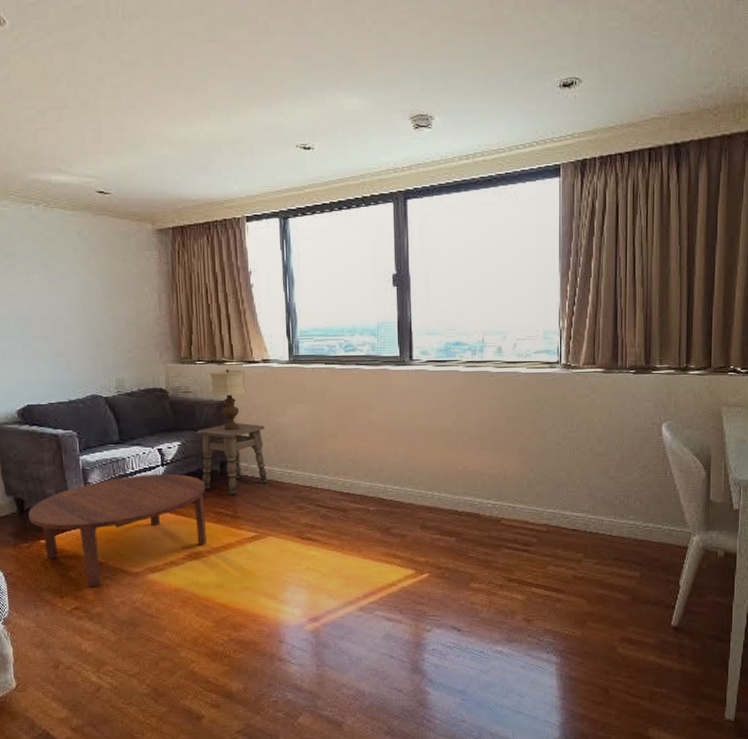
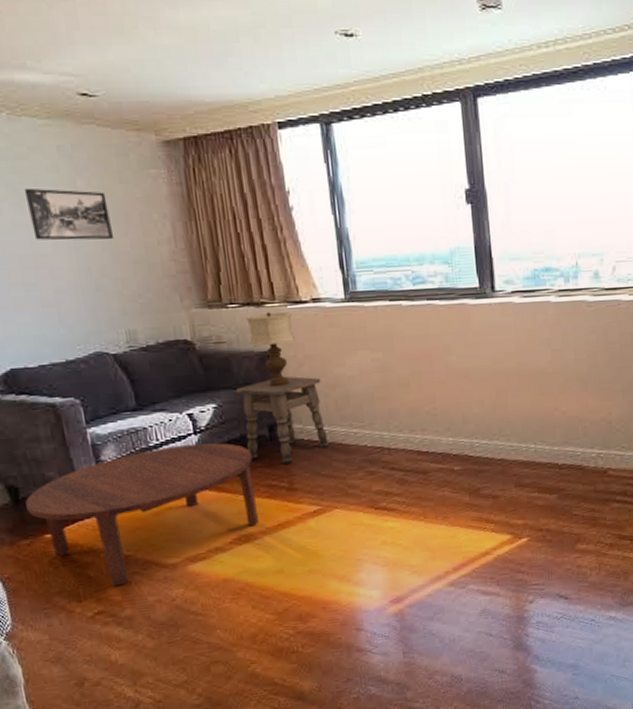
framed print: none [50,263,114,306] -> present [24,188,115,241]

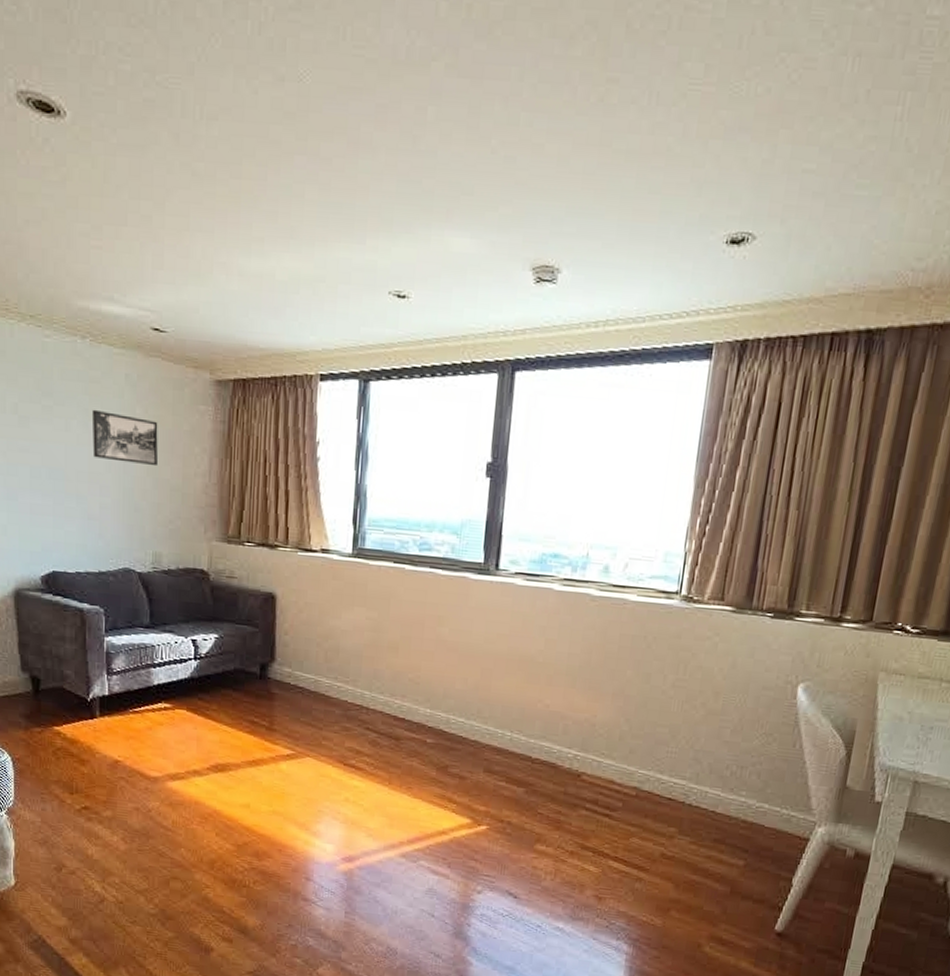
coffee table: present [25,442,259,587] -> none [44,666,241,788]
side table: present [236,376,330,465] -> none [237,620,316,705]
table lamp: present [246,312,295,387] -> none [258,555,300,629]

